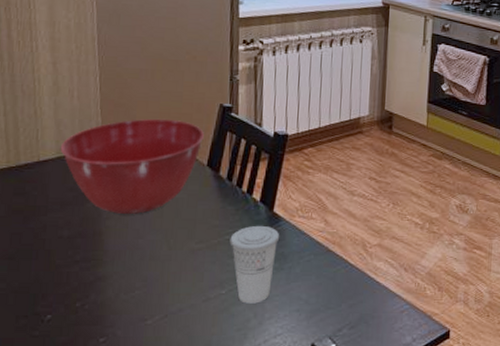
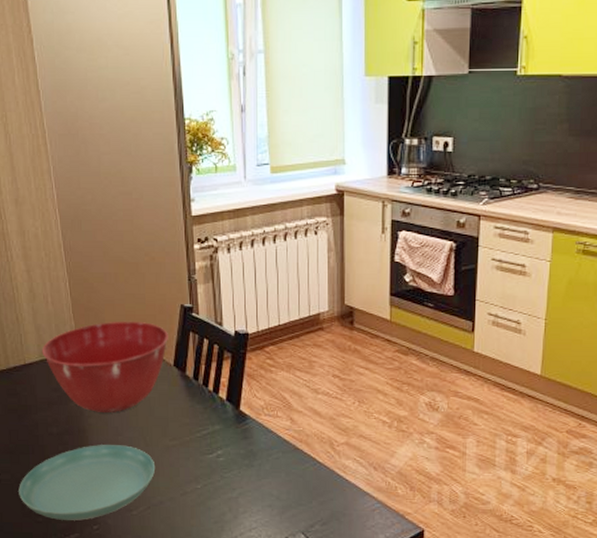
saucer: none [14,249,178,333] -> present [19,445,156,520]
cup: present [229,225,280,304] -> none [201,423,248,498]

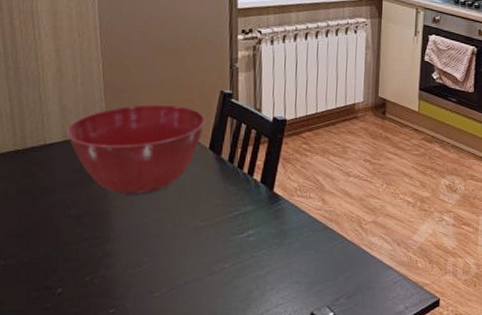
saucer: present [19,445,156,520] -> none [25,226,183,305]

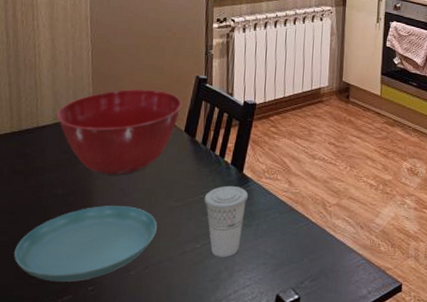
saucer: none [25,226,183,305] -> present [14,206,158,282]
cup: none [232,204,280,276] -> present [204,185,249,257]

